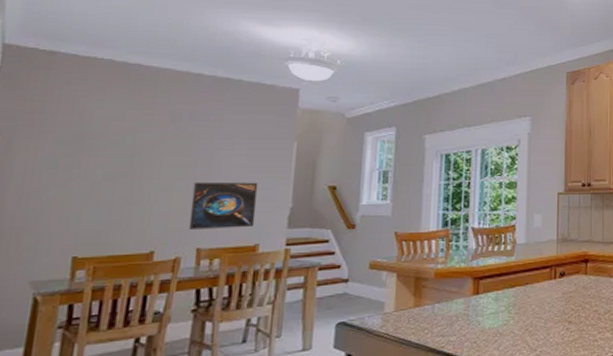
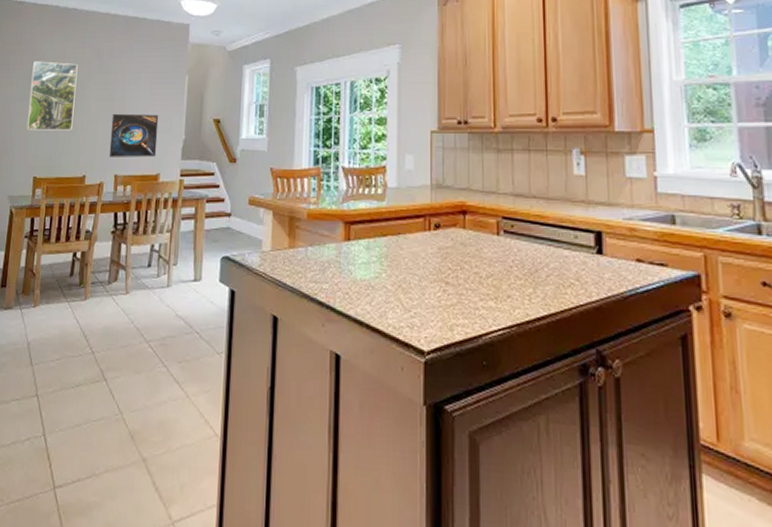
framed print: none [61,122,144,203] -> present [26,61,78,131]

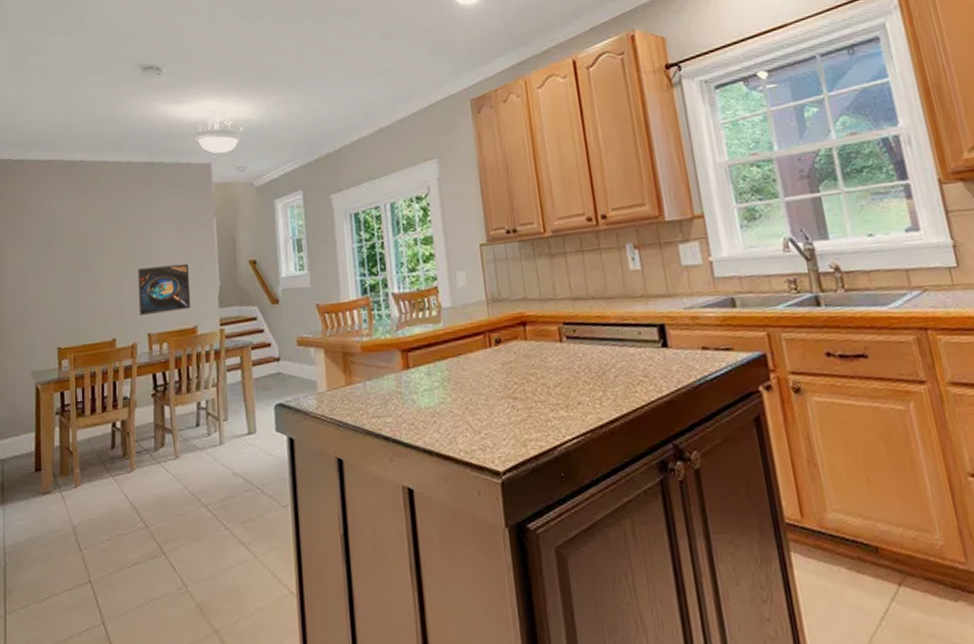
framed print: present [26,61,78,131] -> none [42,220,95,299]

